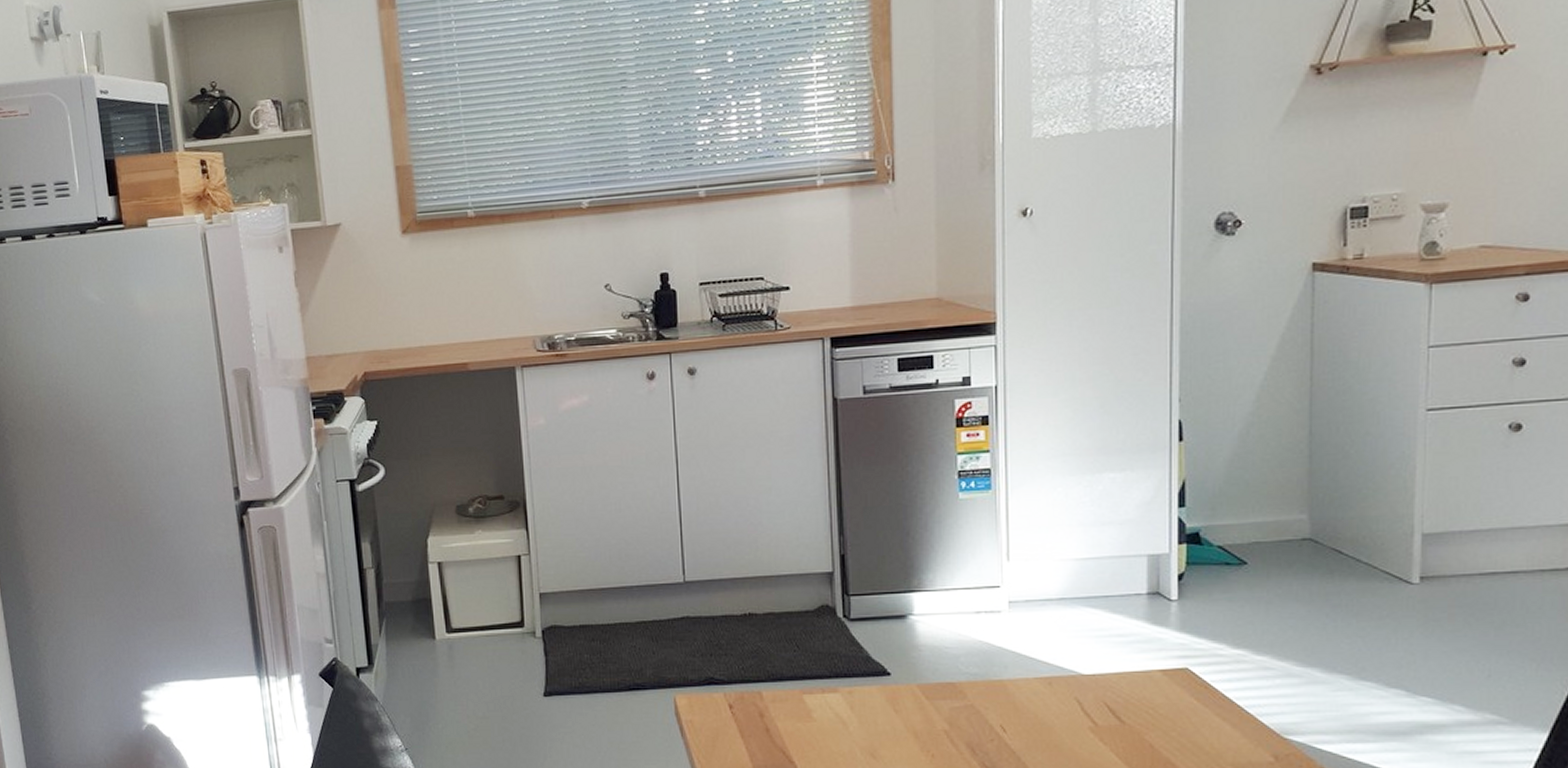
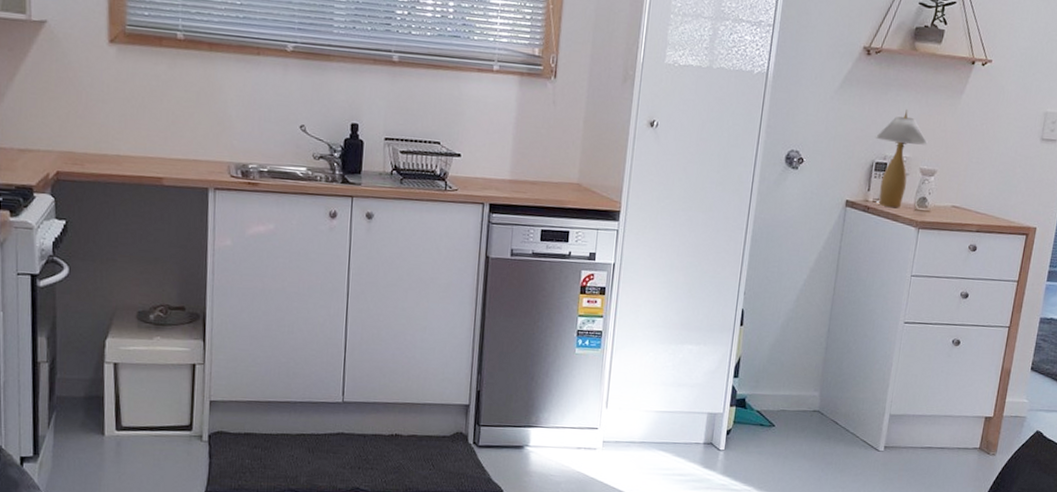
table lamp: none [1344,132,1430,262] -> present [874,109,929,208]

